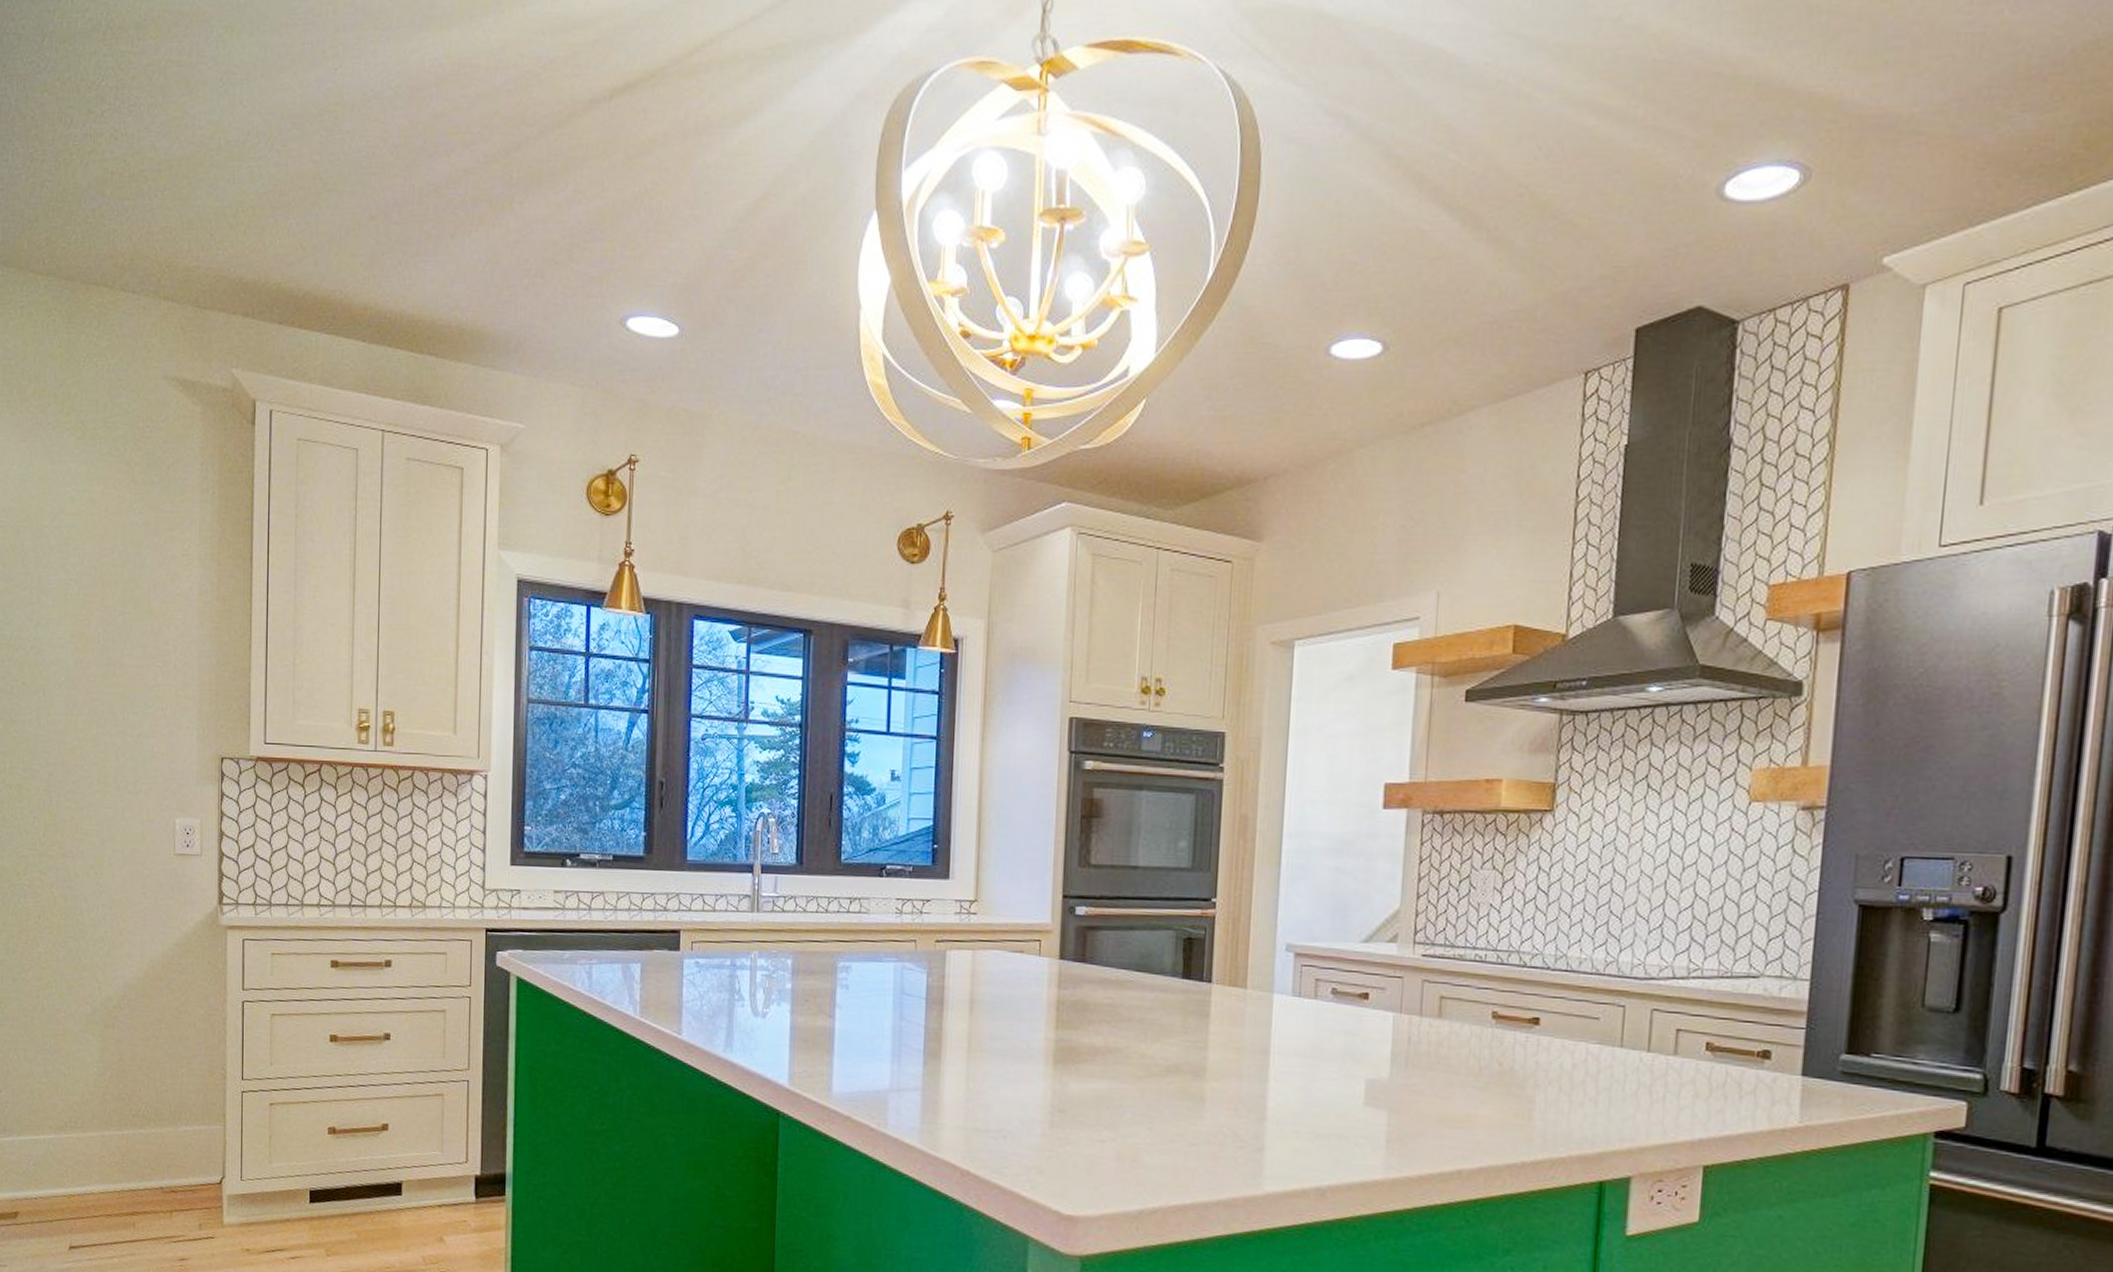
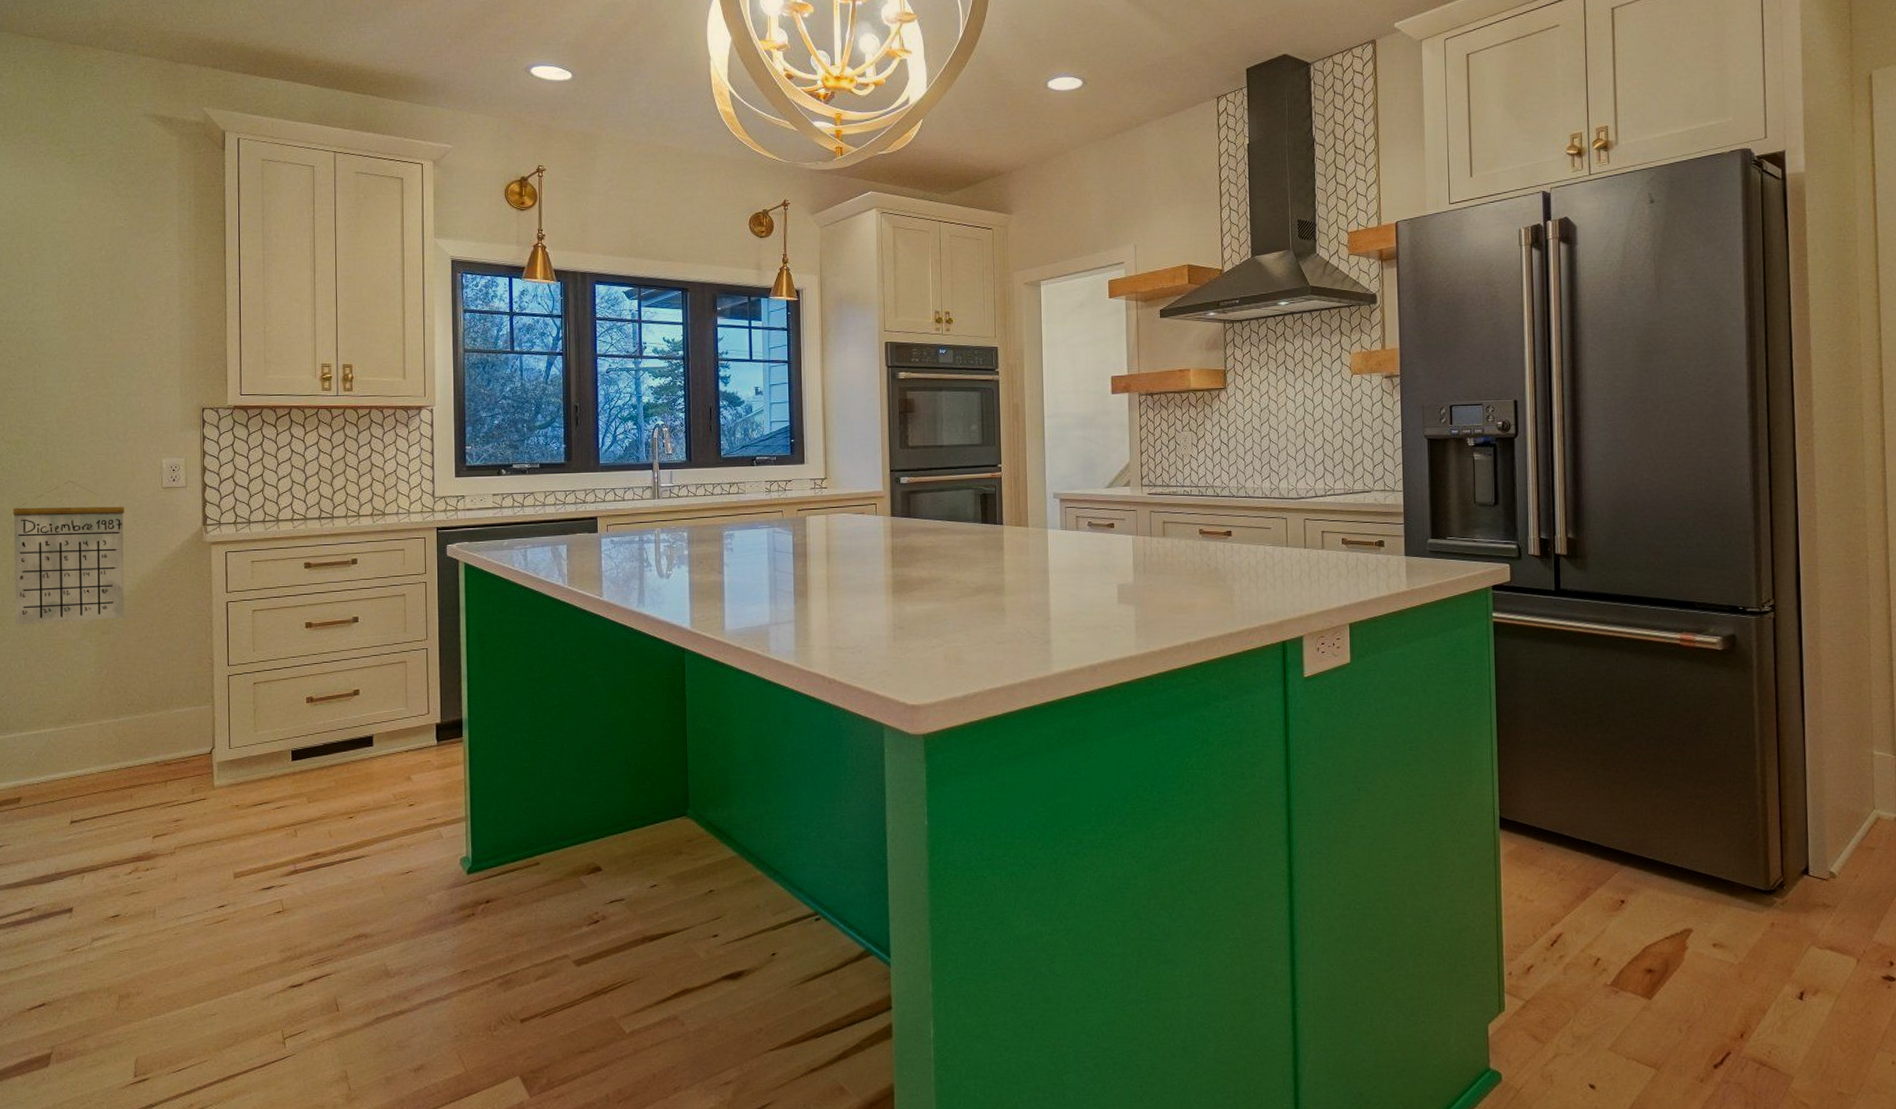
calendar: none [14,838,133,1011] -> present [13,480,124,625]

